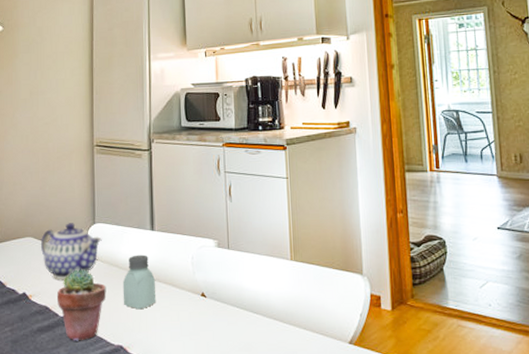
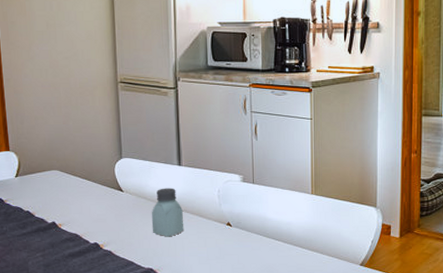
teapot: present [41,223,102,279] -> none [67,157,130,210]
potted succulent: present [57,269,107,341] -> none [87,201,136,265]

